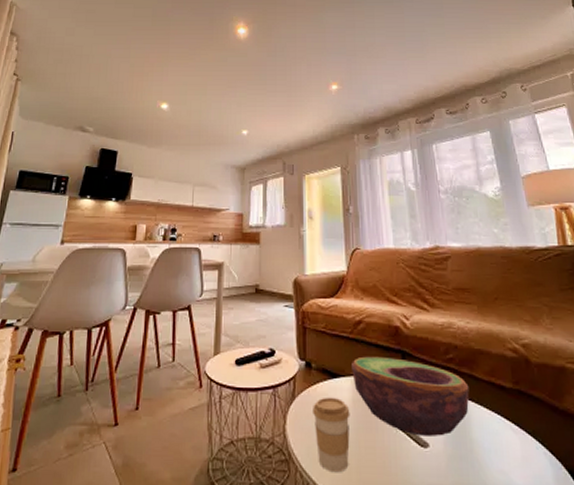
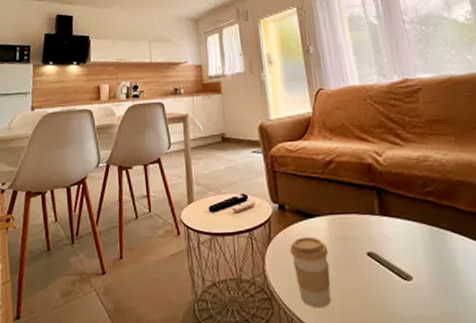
bowl: present [352,356,470,436] -> none [325,194,452,270]

